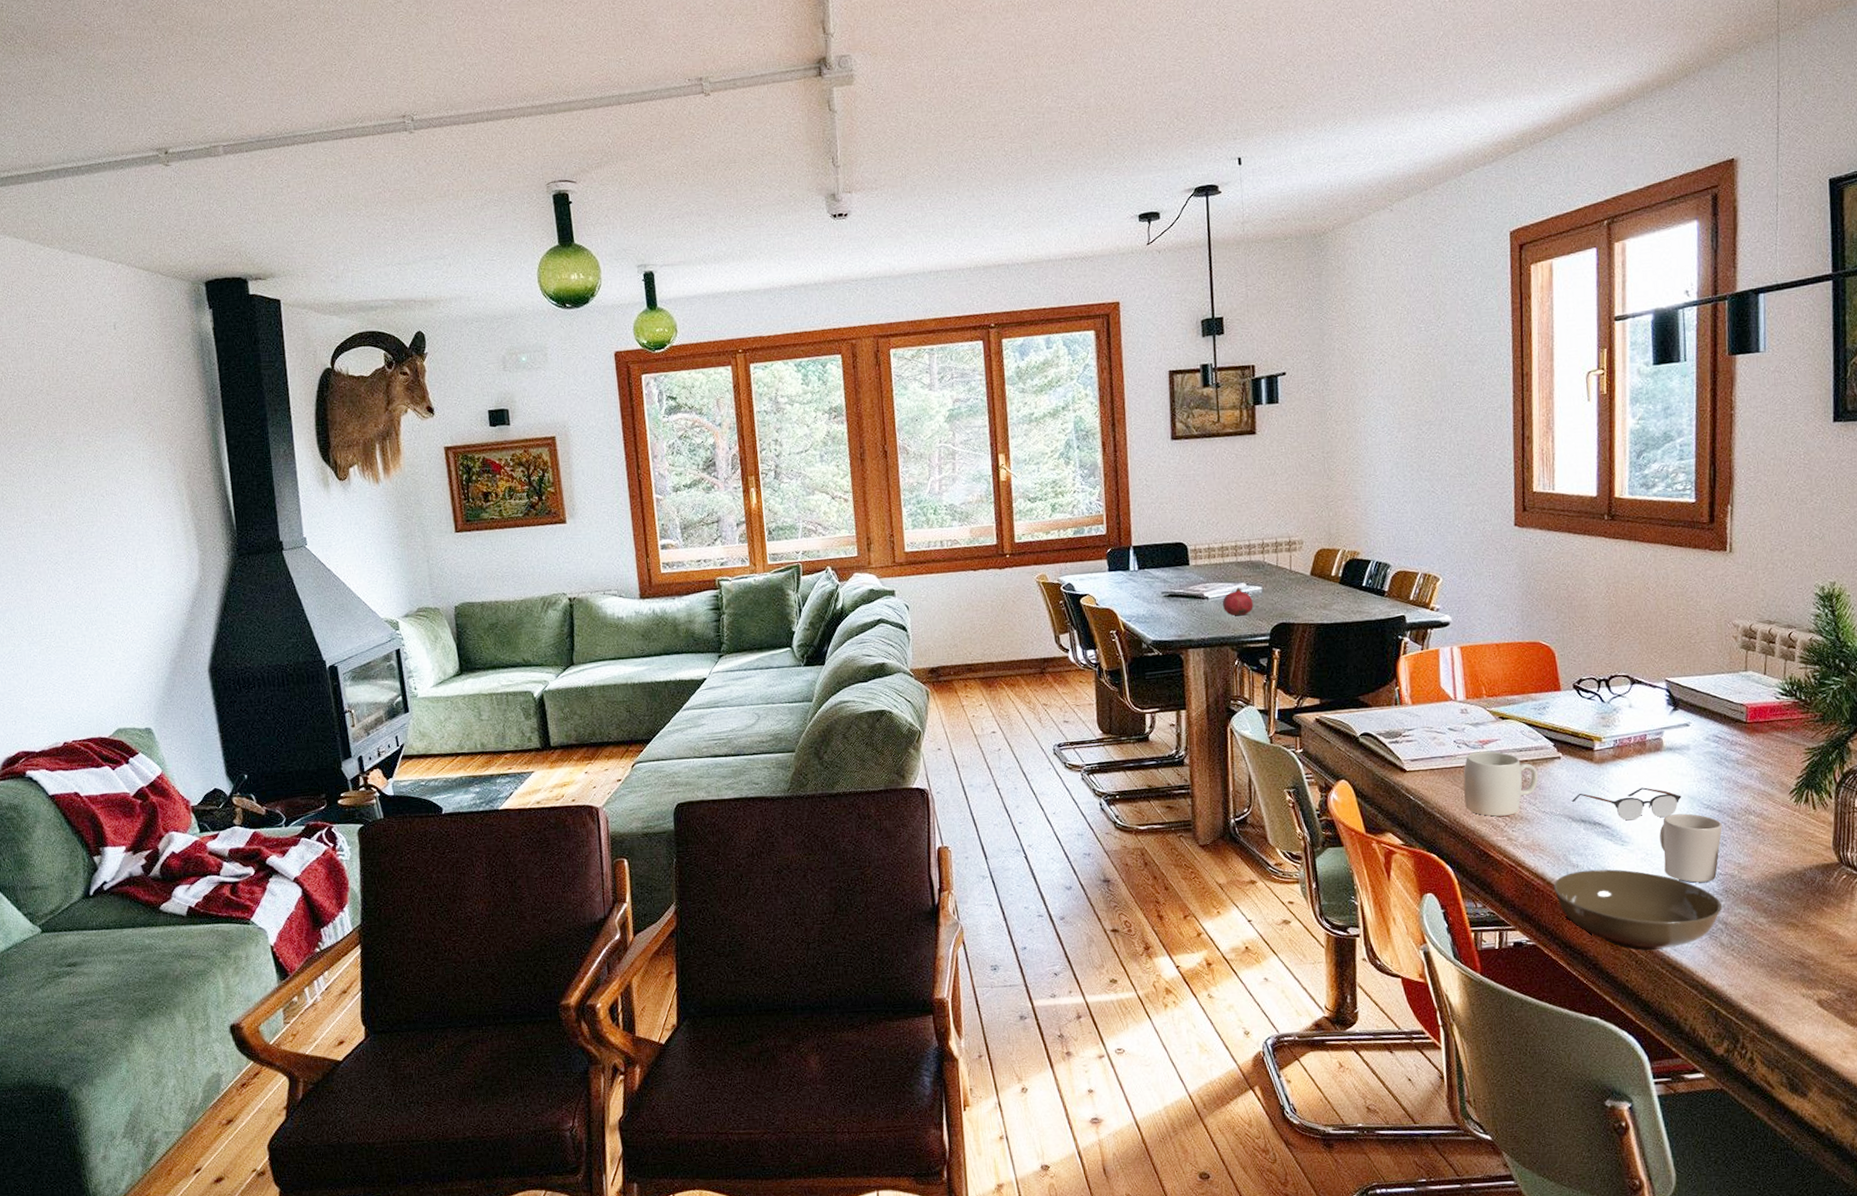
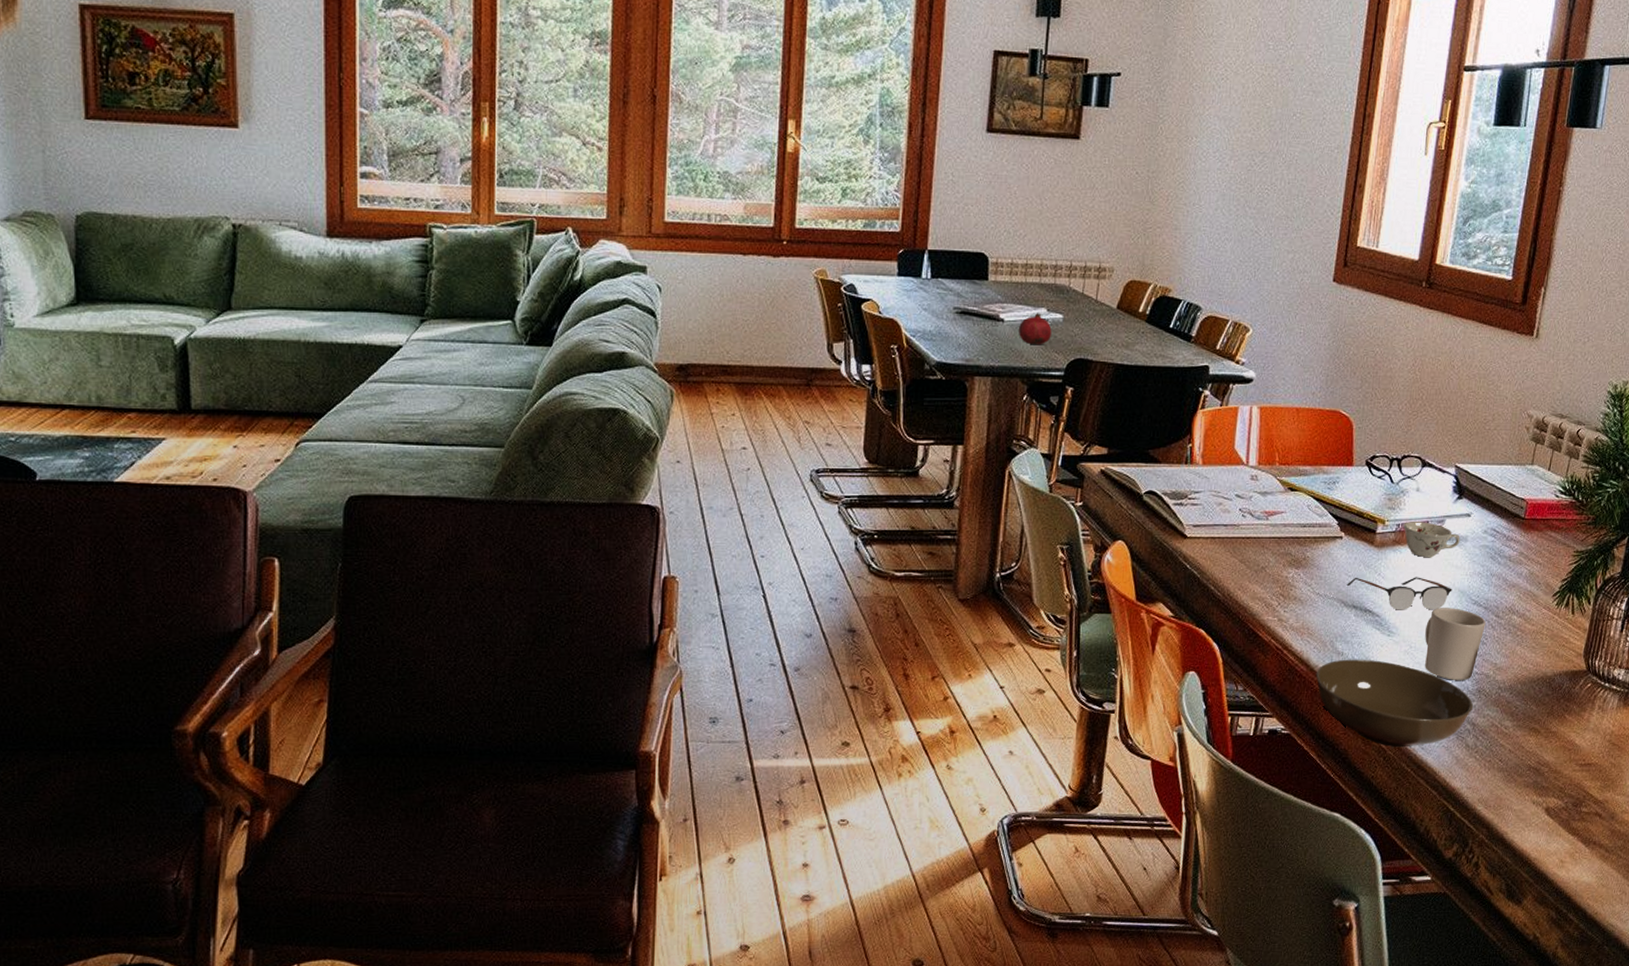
mug: present [1463,751,1539,817] -> none [1241,523,1319,596]
teacup: none [1621,735,1682,769] -> present [1403,522,1460,558]

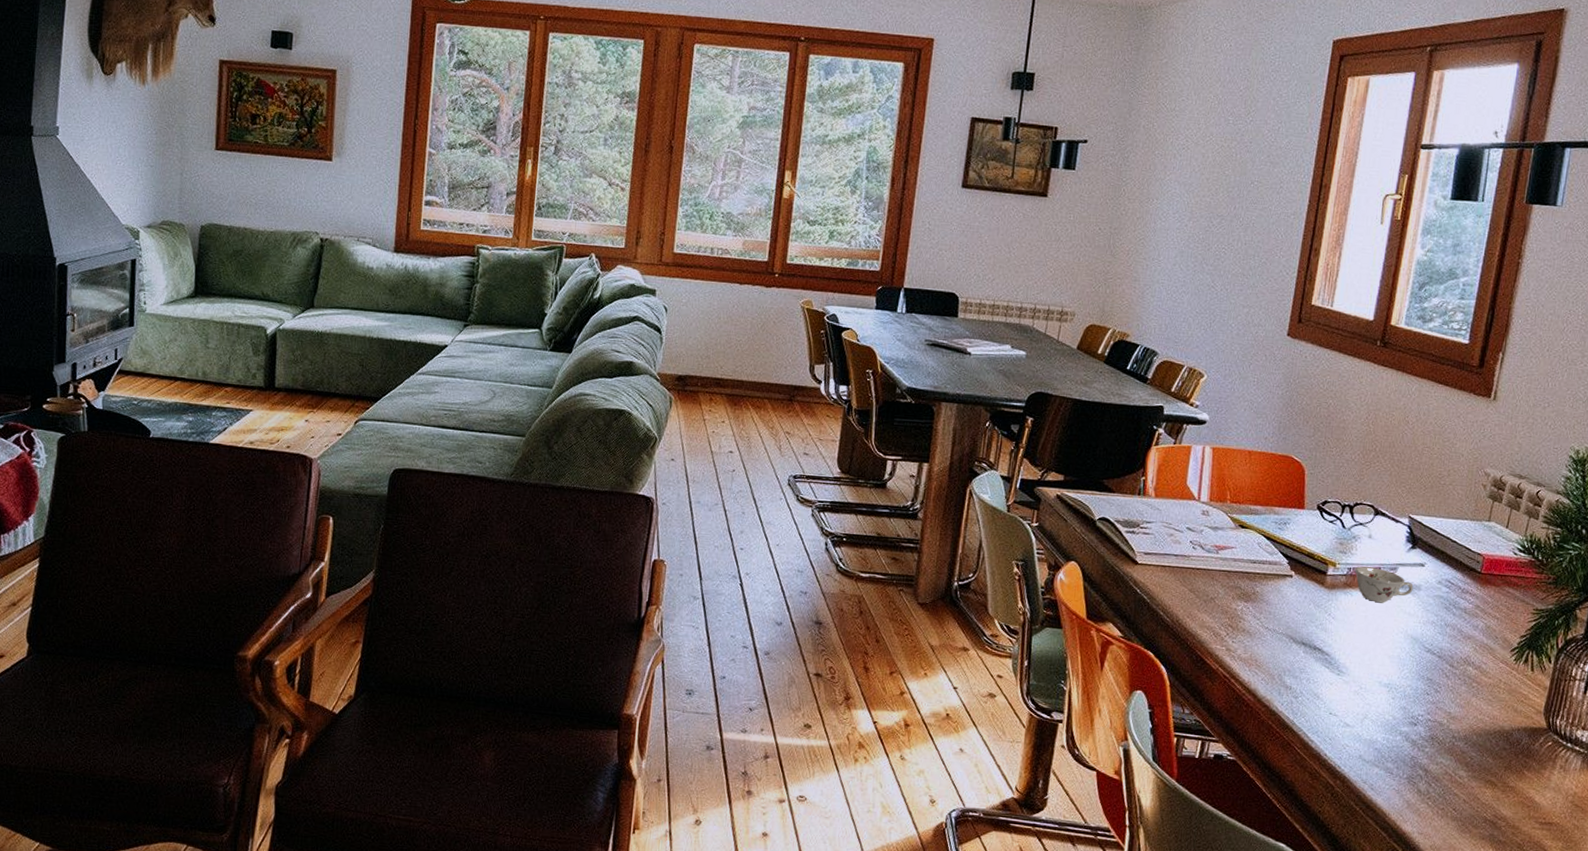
fruit: present [1018,313,1052,345] -> none [983,349,1015,378]
bowl: present [1315,659,1473,748] -> none [1263,693,1425,786]
eyeglasses: present [1346,577,1453,610] -> none [1295,615,1405,654]
mug: present [1425,608,1486,680] -> none [1375,652,1440,726]

